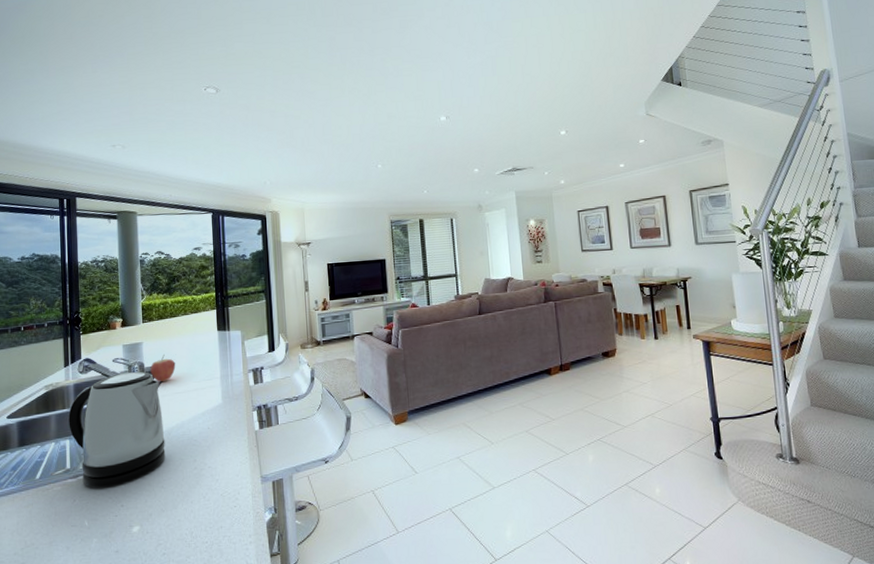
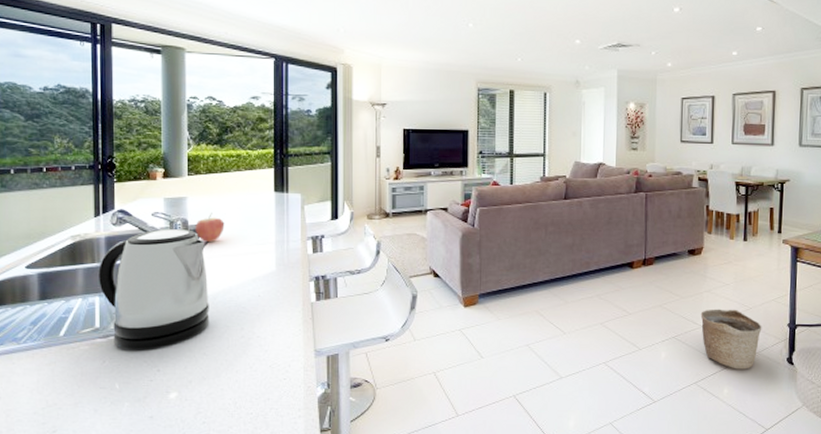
basket: none [622,407,685,468] -> present [700,309,762,370]

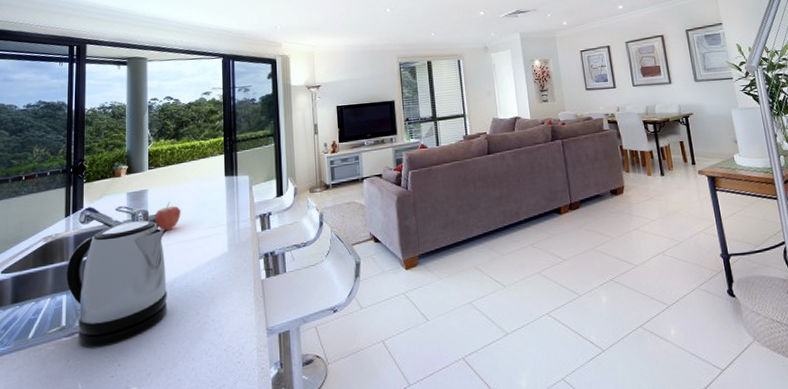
basket: present [700,309,762,370] -> none [633,244,696,308]

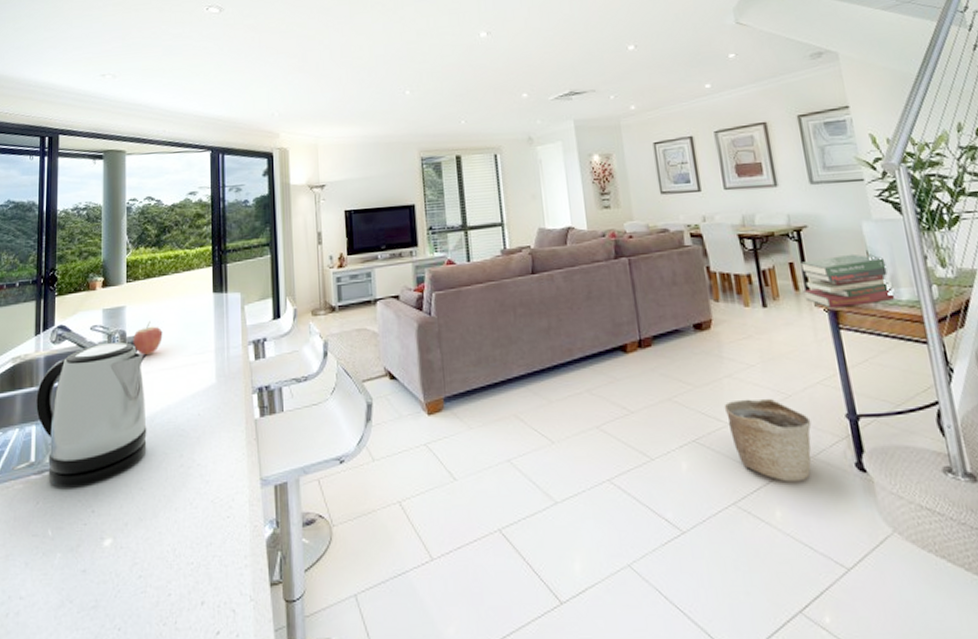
basket: none [633,244,696,308] -> present [724,398,812,482]
books: none [688,134,755,176] -> present [800,253,895,309]

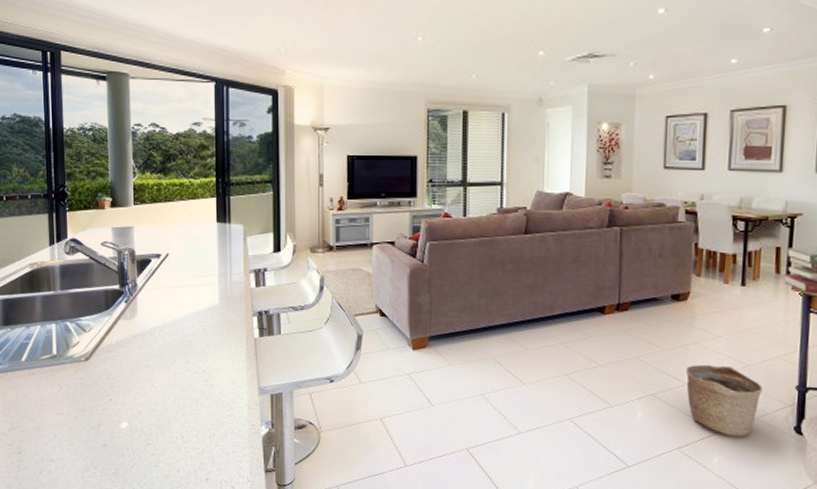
kettle: present [36,341,147,488] -> none [54,258,157,379]
fruit: present [133,322,163,356] -> none [141,243,169,274]

